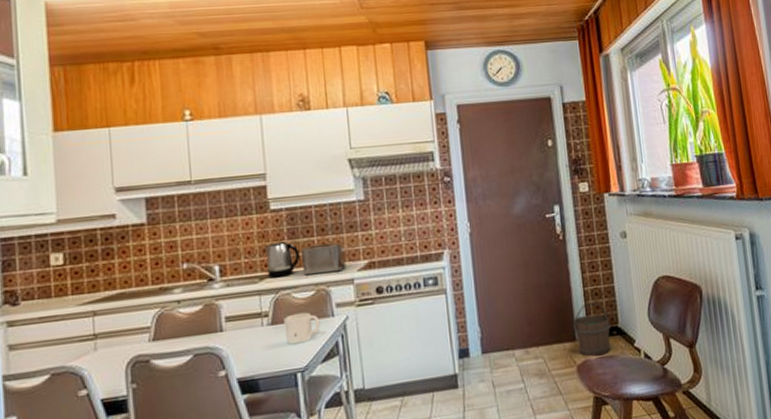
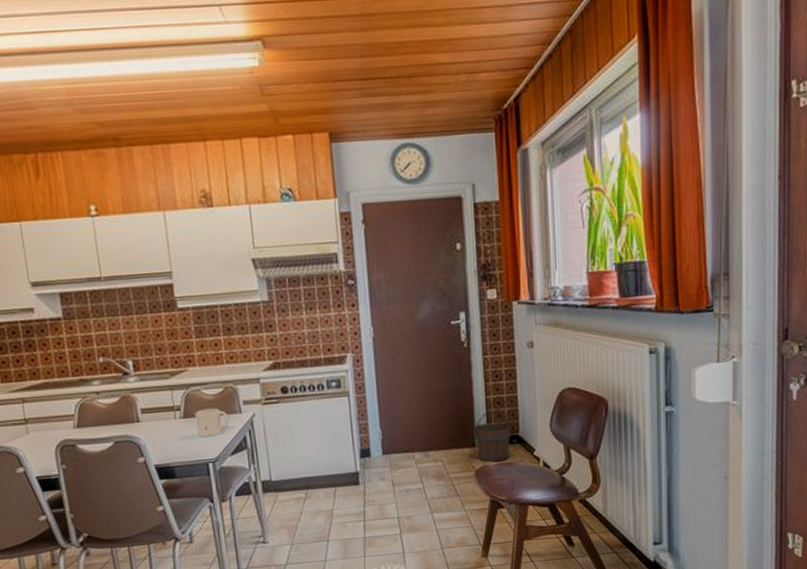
kettle: present [263,241,301,279] -> none [173,339,208,375]
toaster: present [301,241,346,276] -> none [209,342,252,373]

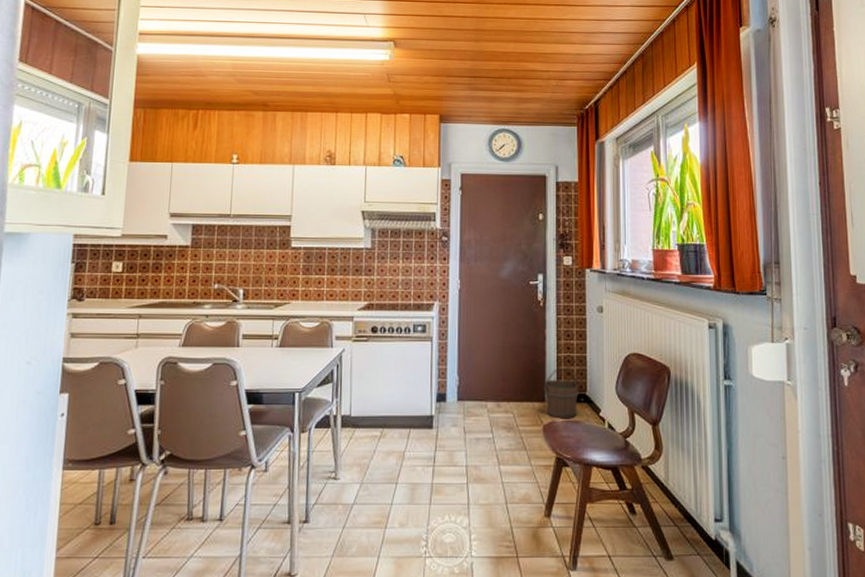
mug: present [194,407,229,437] -> none [289,340,321,367]

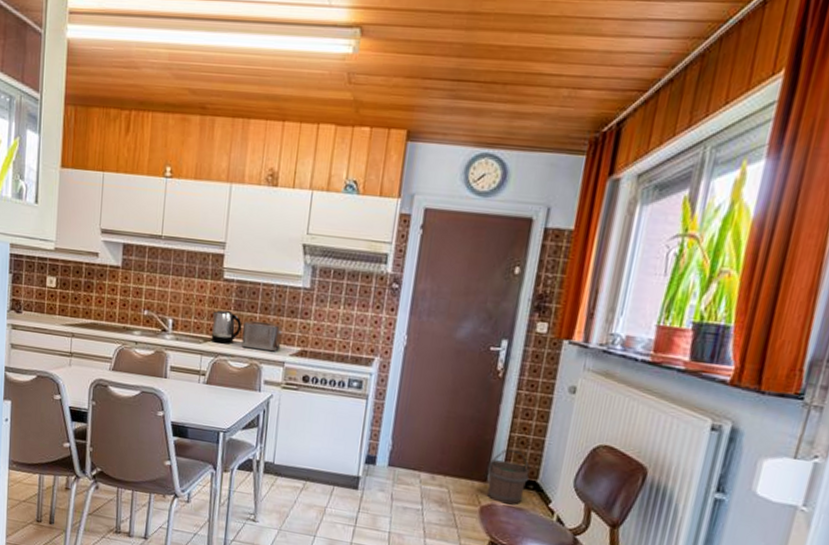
kettle: none [281,275,311,307] -> present [210,309,242,345]
toaster: none [312,282,349,310] -> present [242,320,283,353]

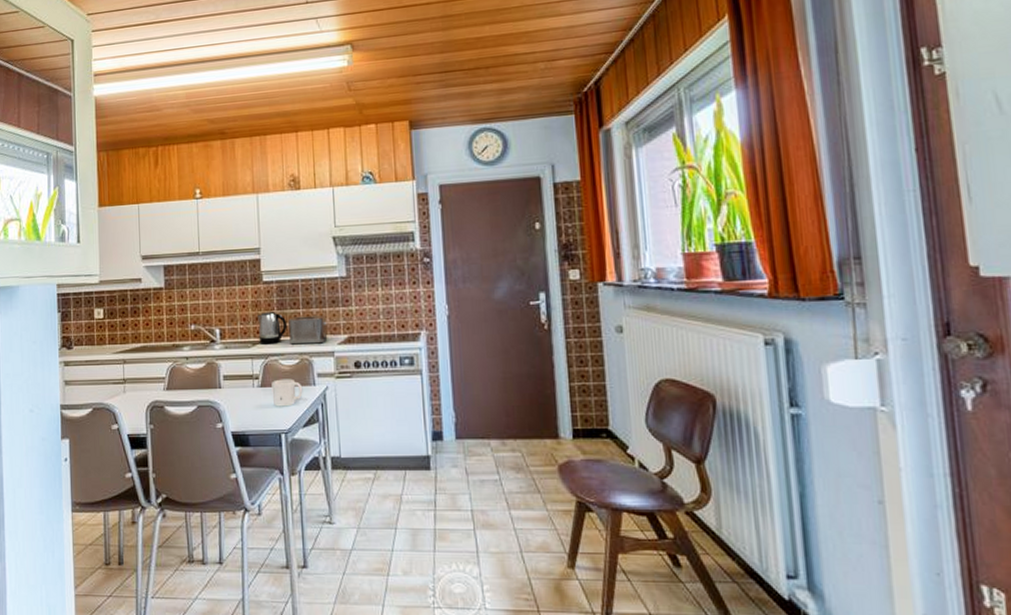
mug: none [216,379,248,408] -> present [271,378,303,407]
wooden bucket: present [487,449,531,505] -> none [555,400,599,458]

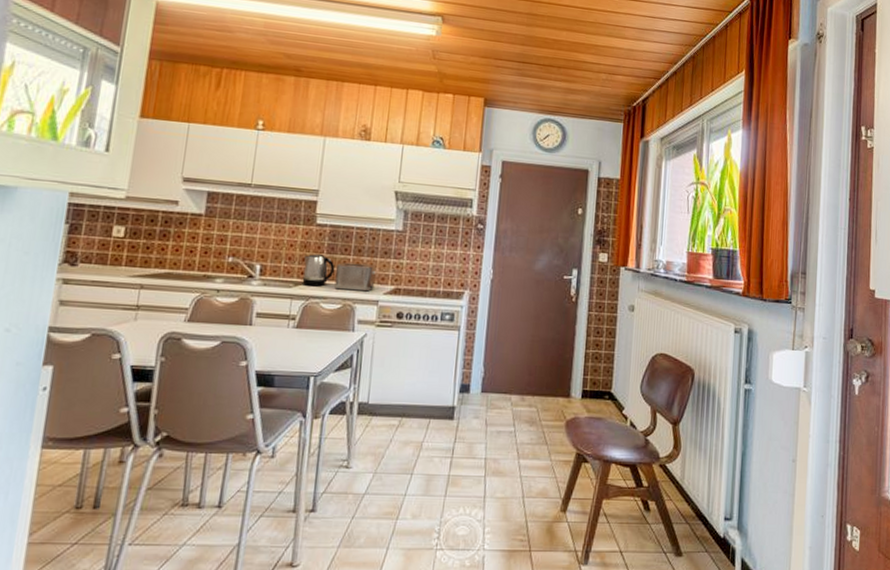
mug: present [271,378,303,407] -> none [306,322,341,350]

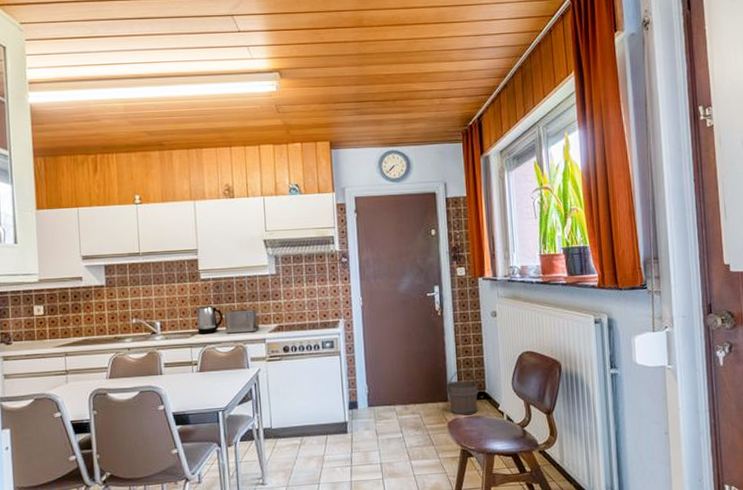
wooden bucket: none [569,365,605,416] -> present [446,370,478,416]

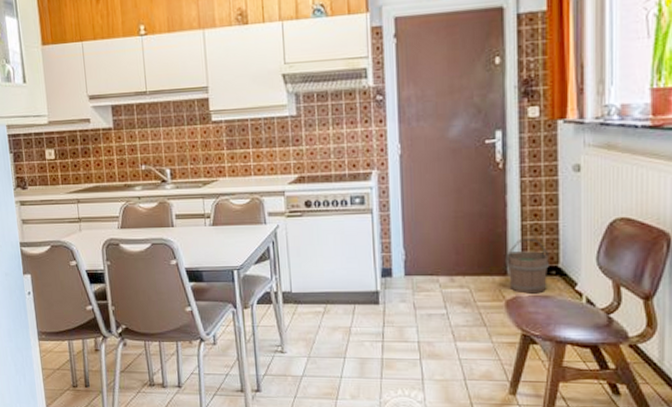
kettle: present [195,304,224,335] -> none [206,150,238,184]
toaster: present [224,308,260,334] -> none [238,155,278,185]

